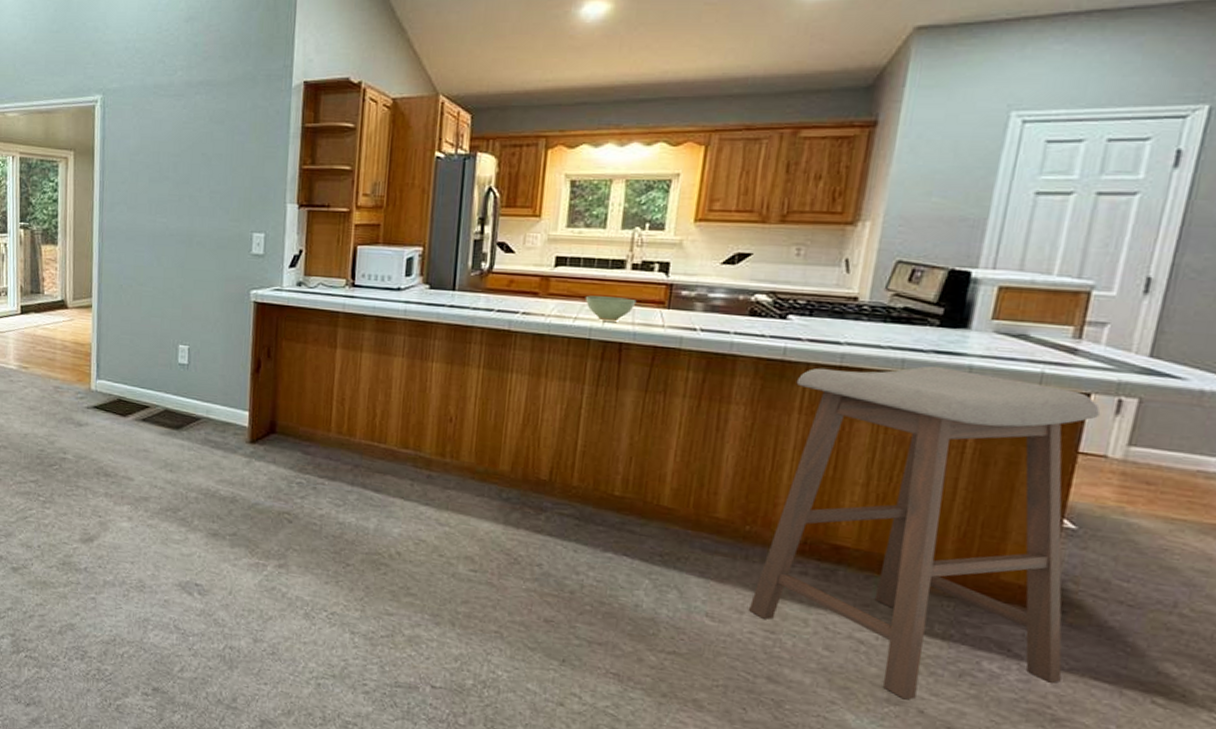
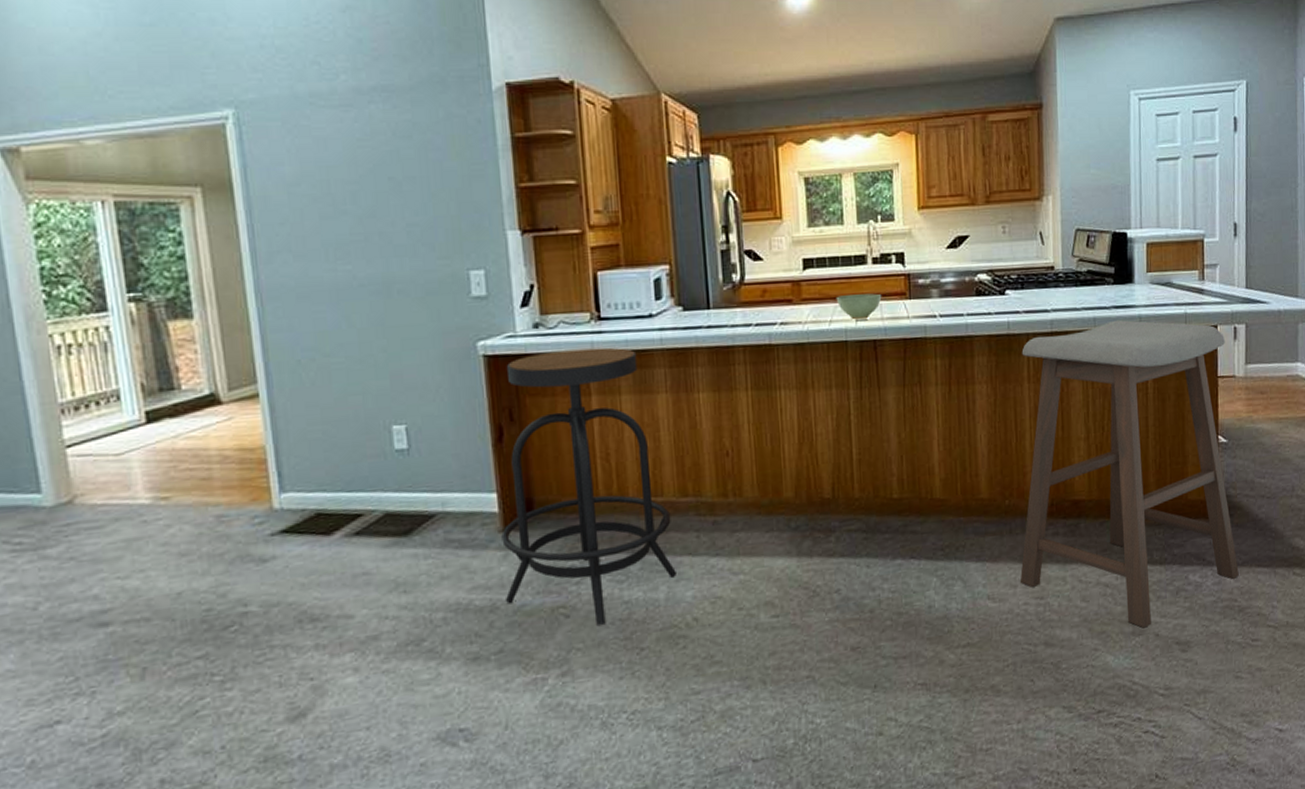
bar stool: none [243,307,390,536] -> present [501,347,676,625]

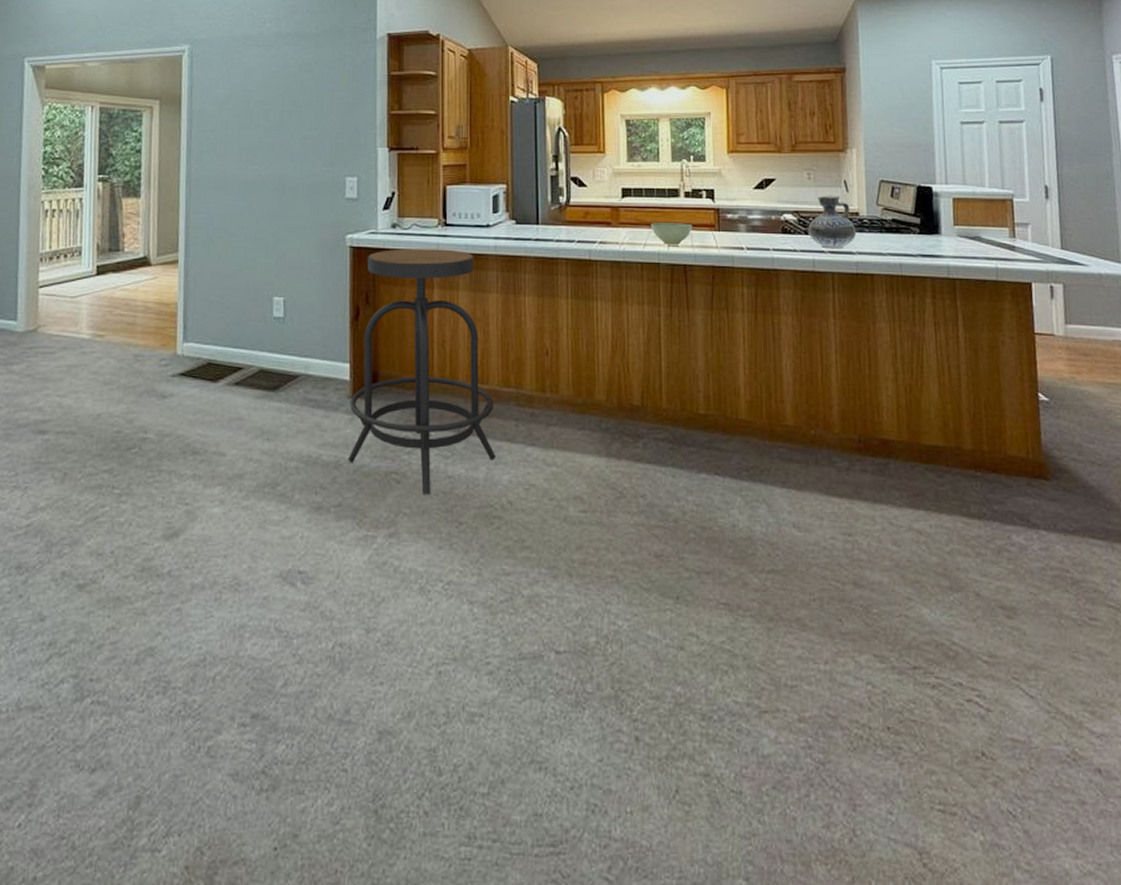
ceramic jug: none [1003,249,1052,309] -> present [808,195,857,249]
bar stool: present [1020,320,1239,629] -> none [827,267,1070,585]

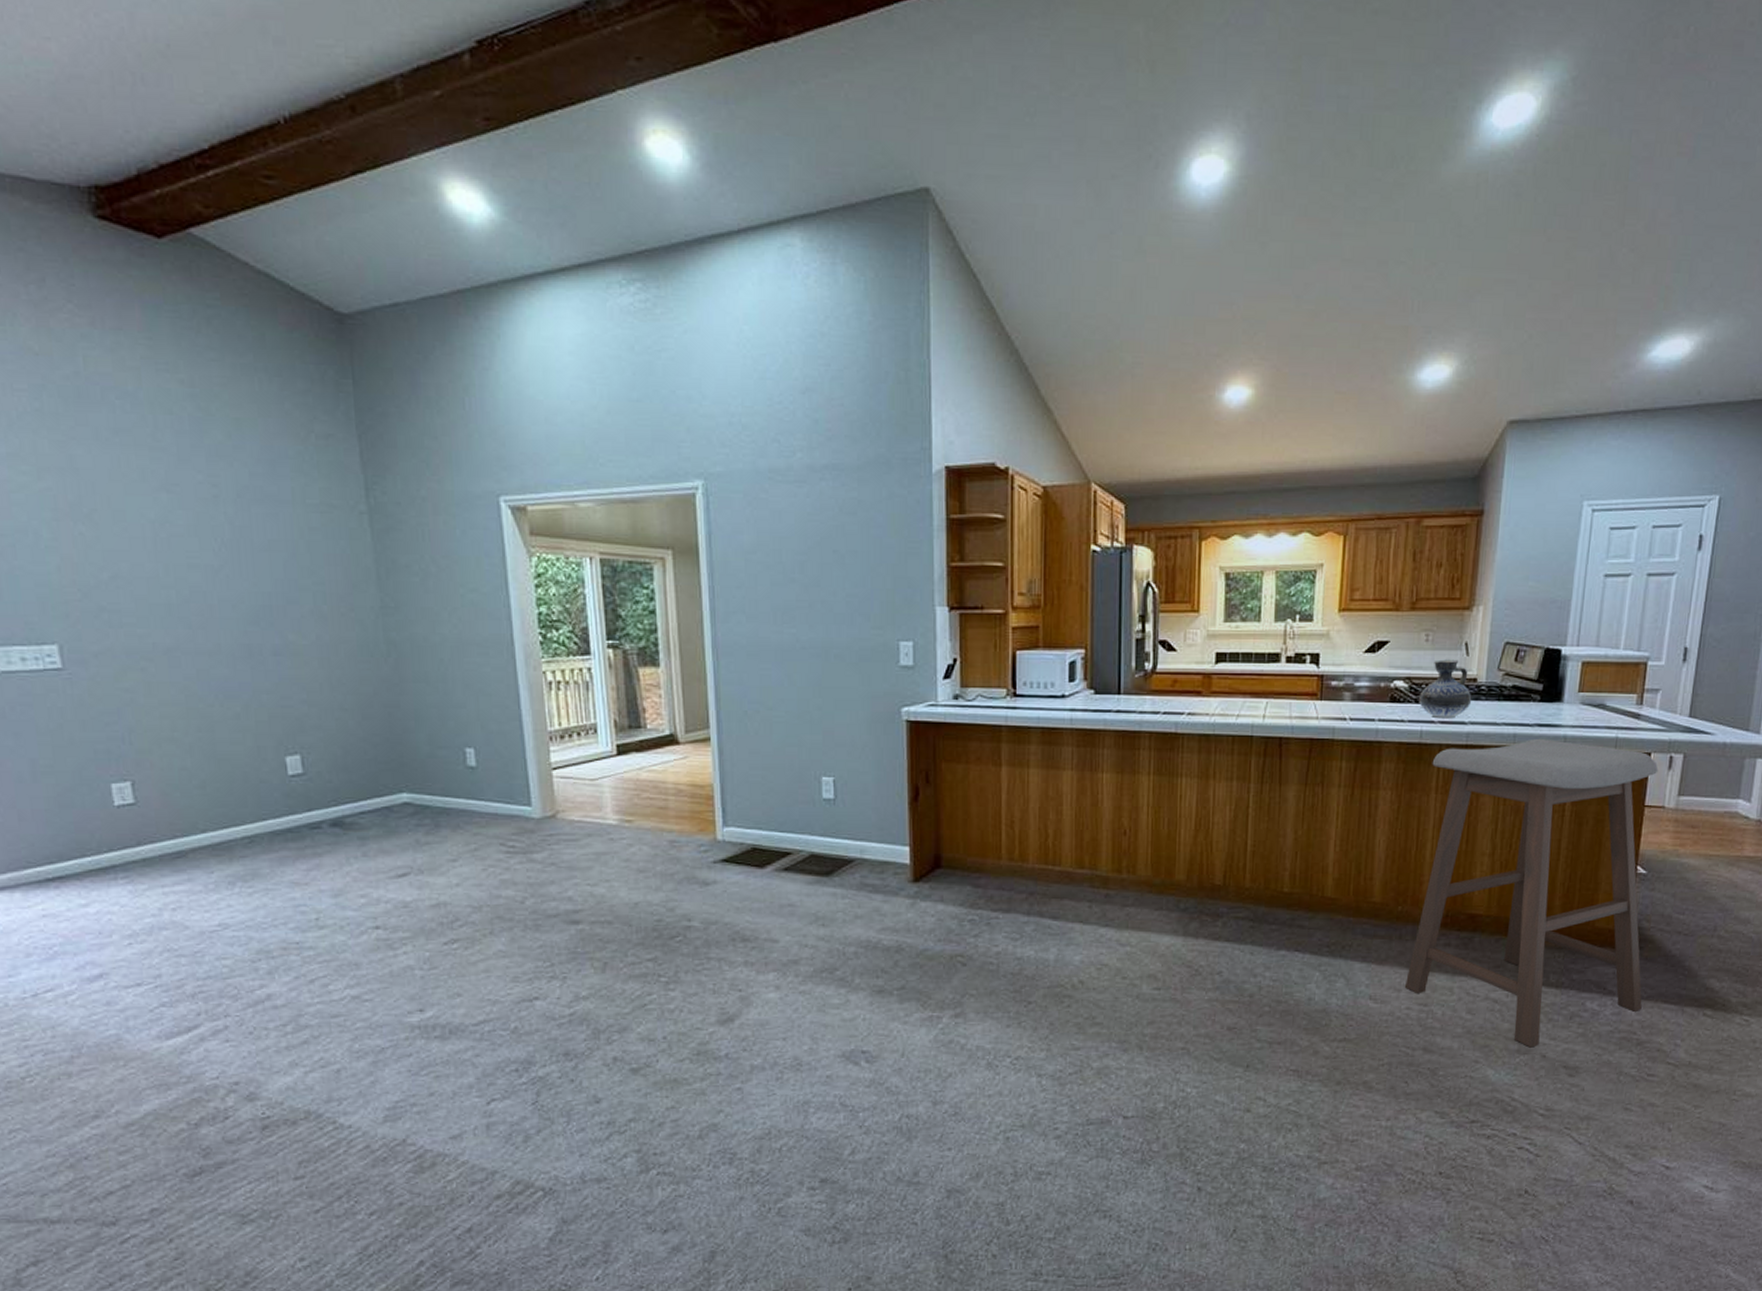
bar stool: present [347,248,495,494] -> none [909,722,1067,976]
bowl: present [650,223,693,246] -> none [1245,691,1293,716]
bar stool: none [827,267,1070,585] -> present [1405,738,1659,1048]

